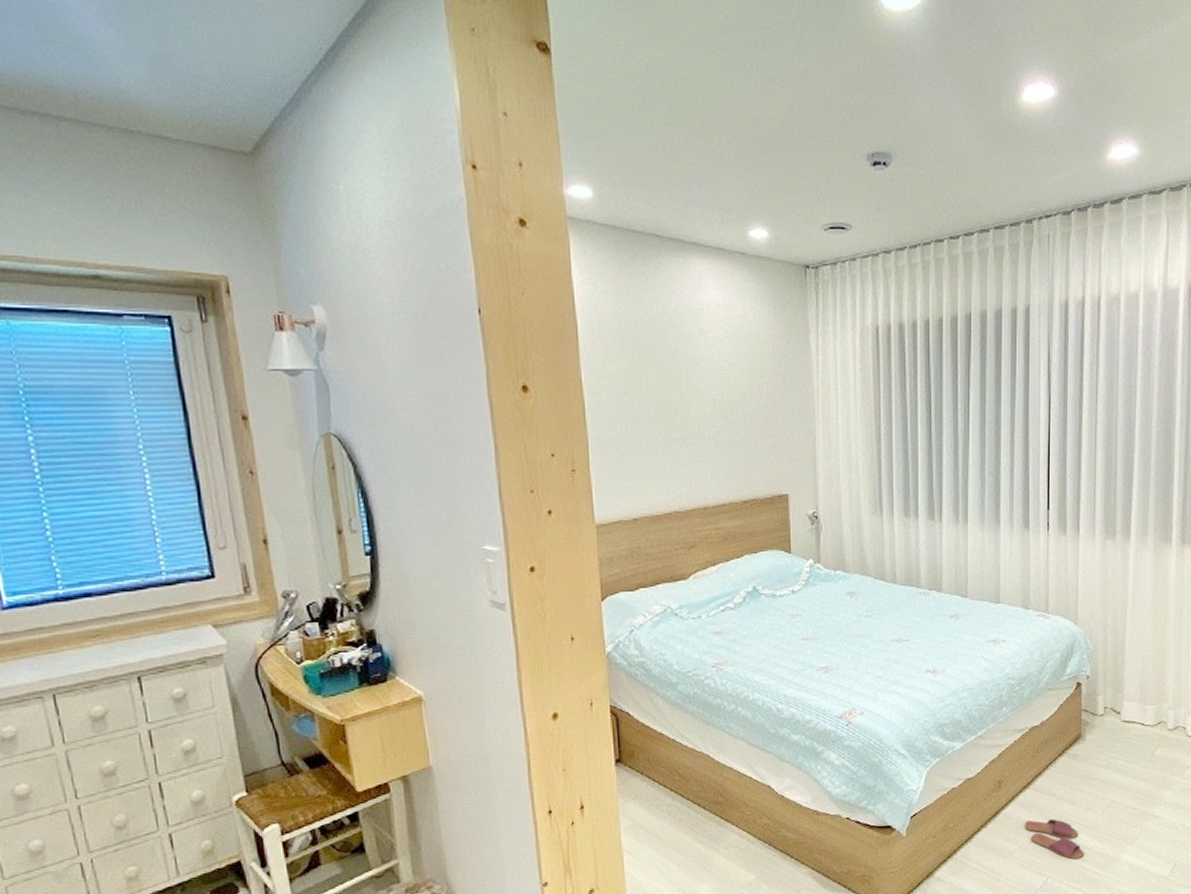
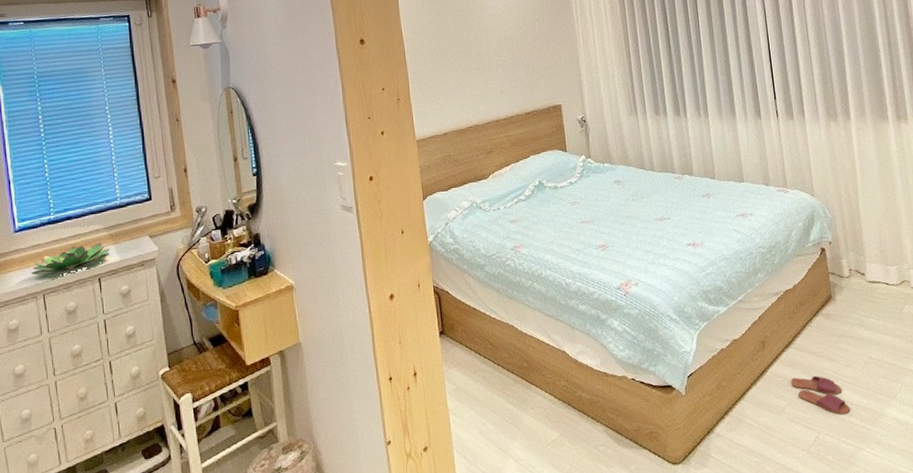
succulent plant: none [32,630,154,671] -> present [31,243,110,276]

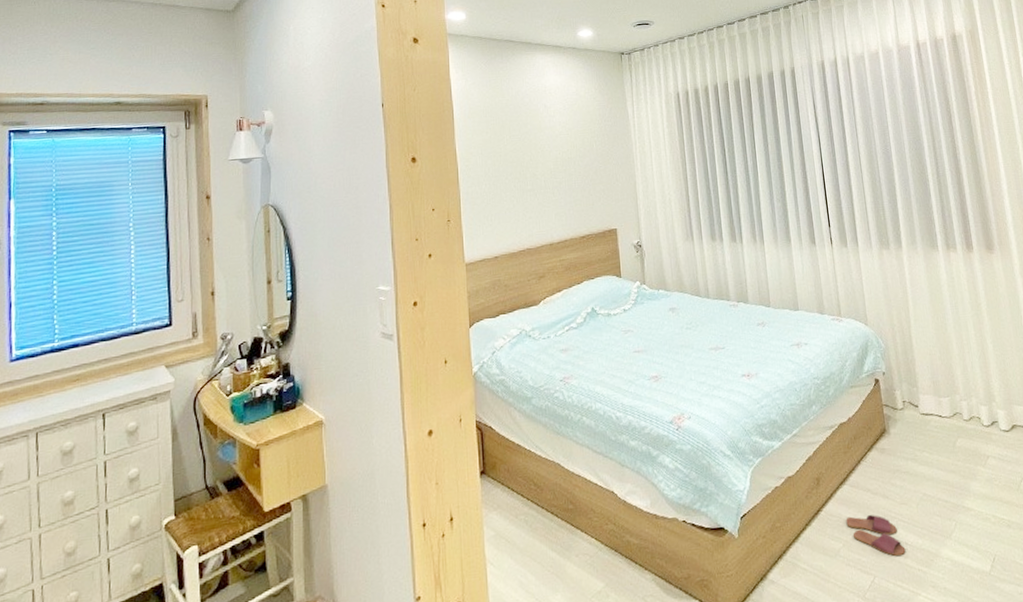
succulent plant: present [31,243,110,276] -> none [25,373,119,412]

